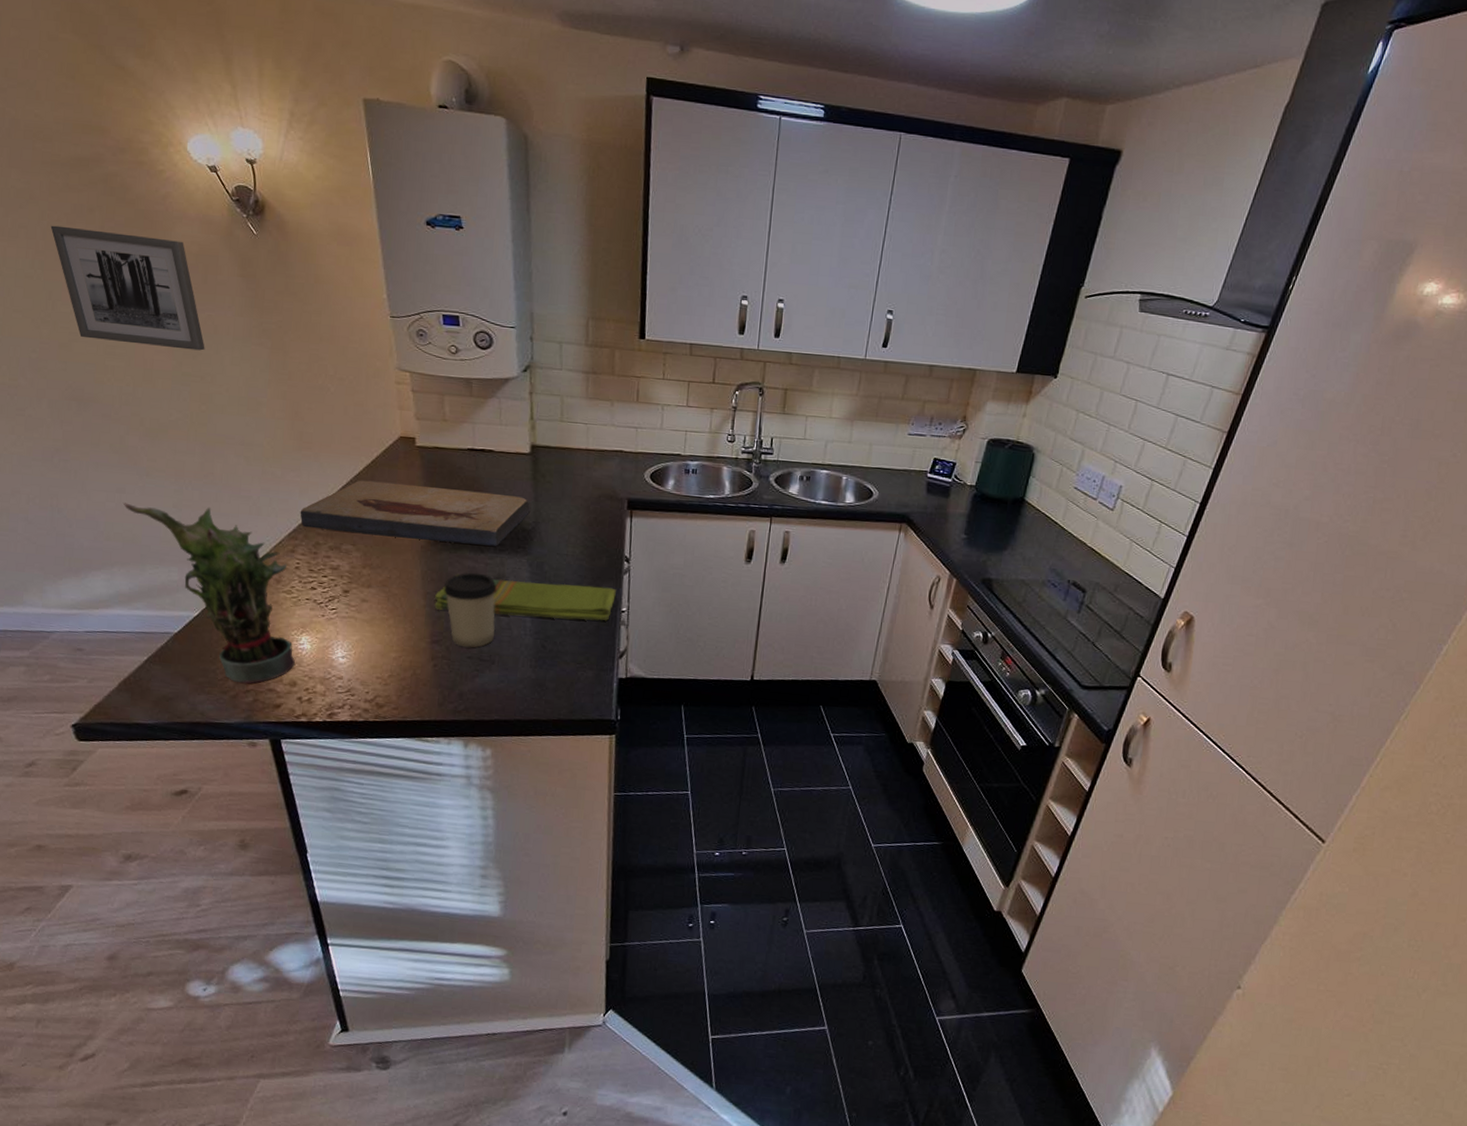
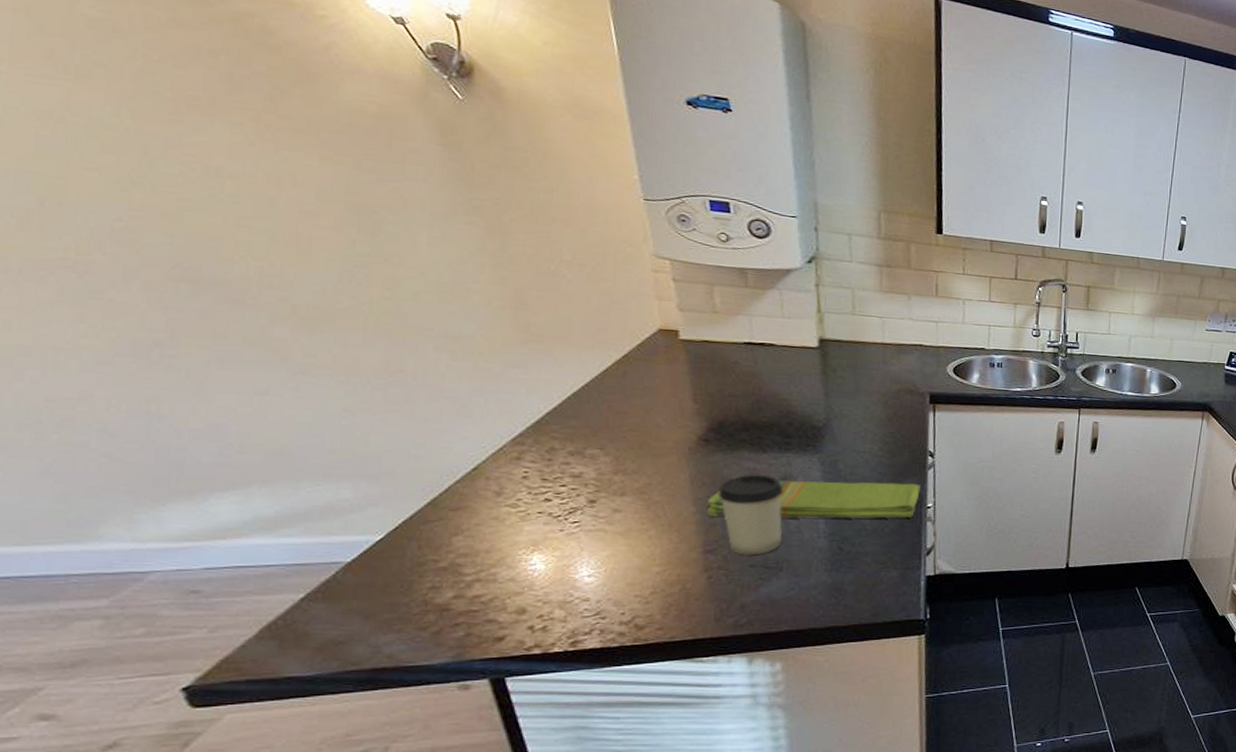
wall art: present [50,225,205,351] -> none [146,66,390,228]
potted plant: present [122,502,295,684] -> none [264,407,524,616]
fish fossil: present [300,480,530,546] -> none [527,376,820,445]

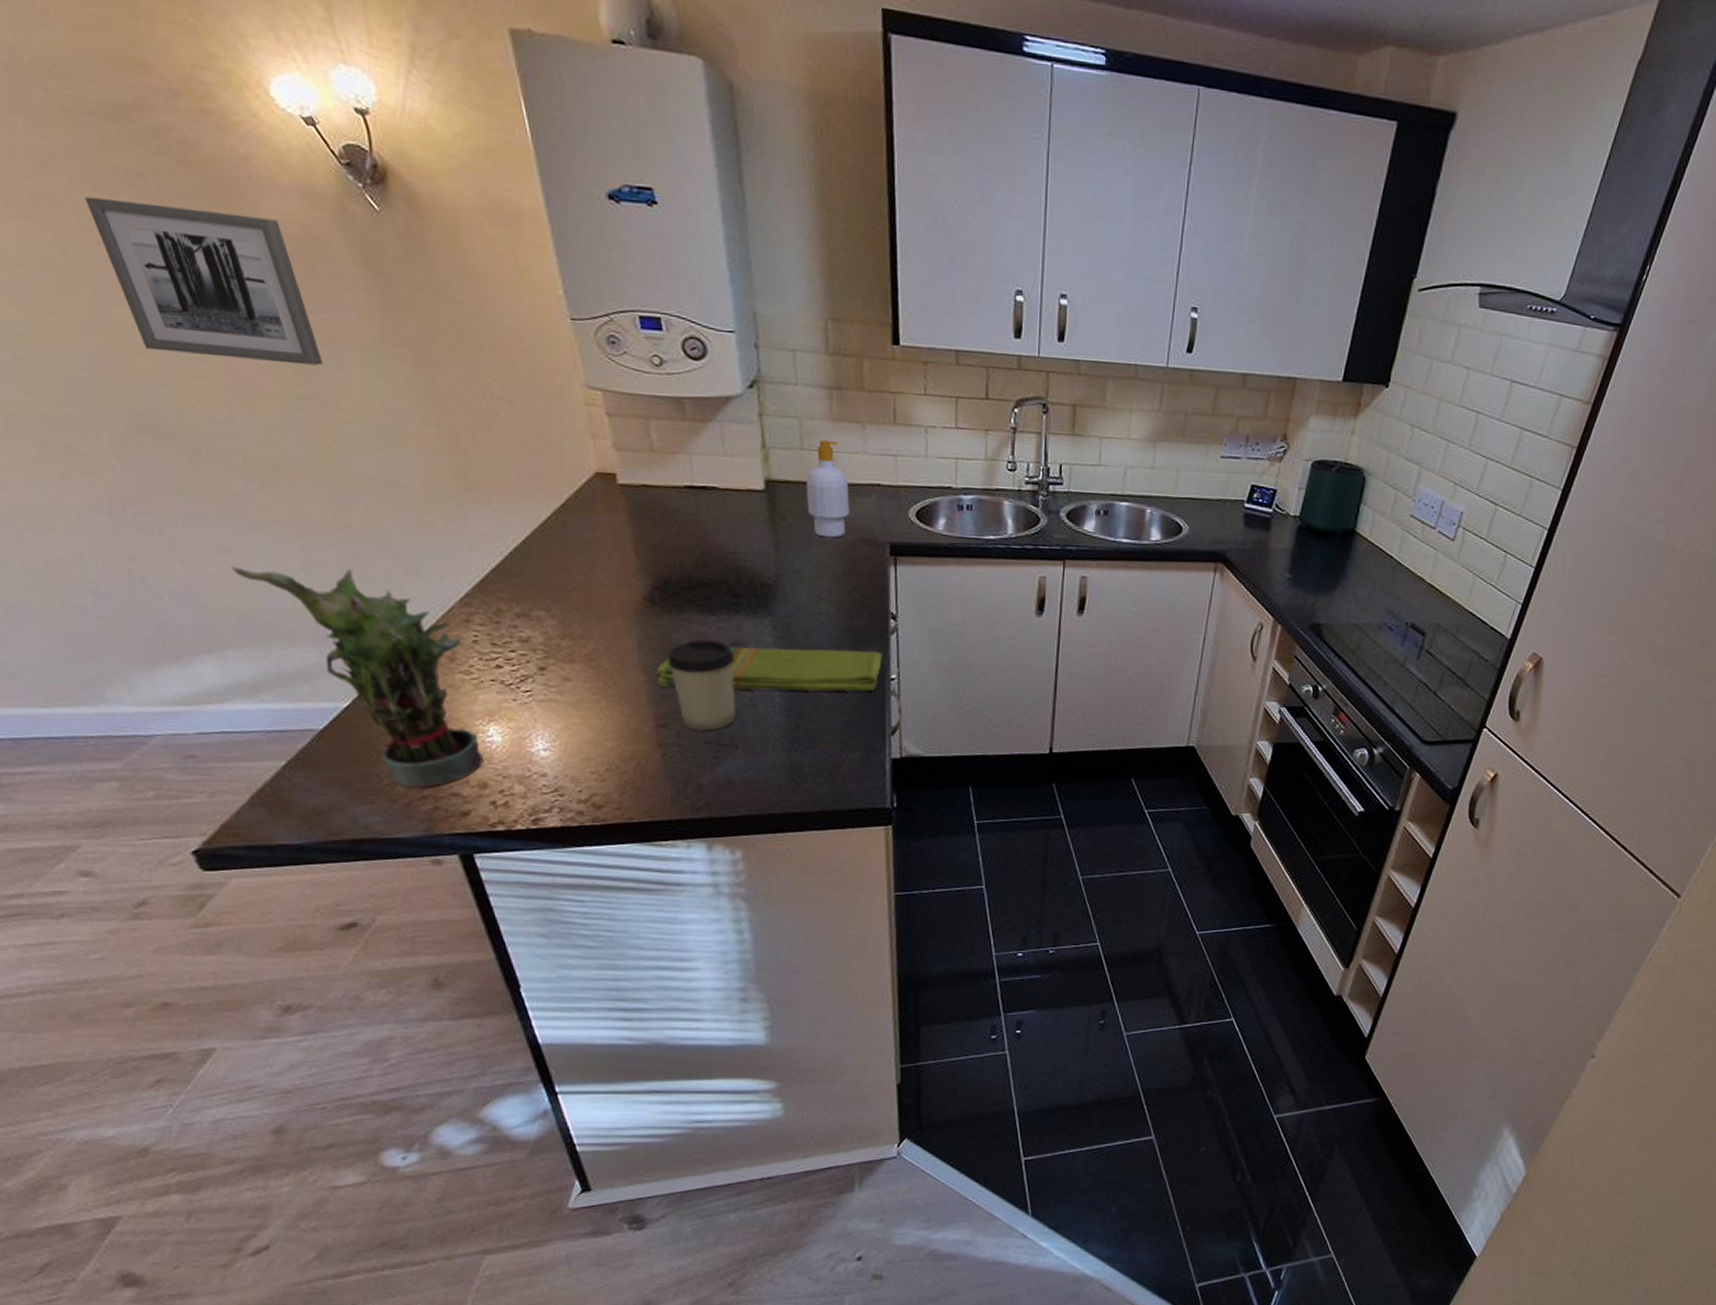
wall art: none [146,66,390,228] -> present [84,196,323,366]
potted plant: none [264,407,524,616] -> present [230,566,483,789]
soap bottle: none [856,307,895,388] -> present [806,439,850,538]

